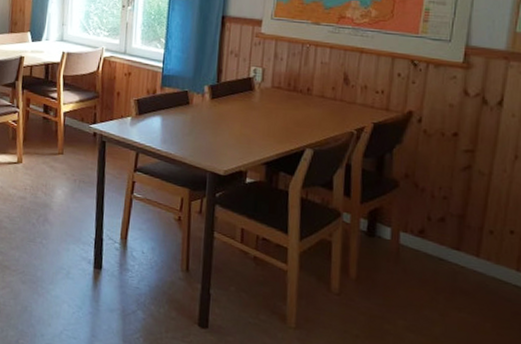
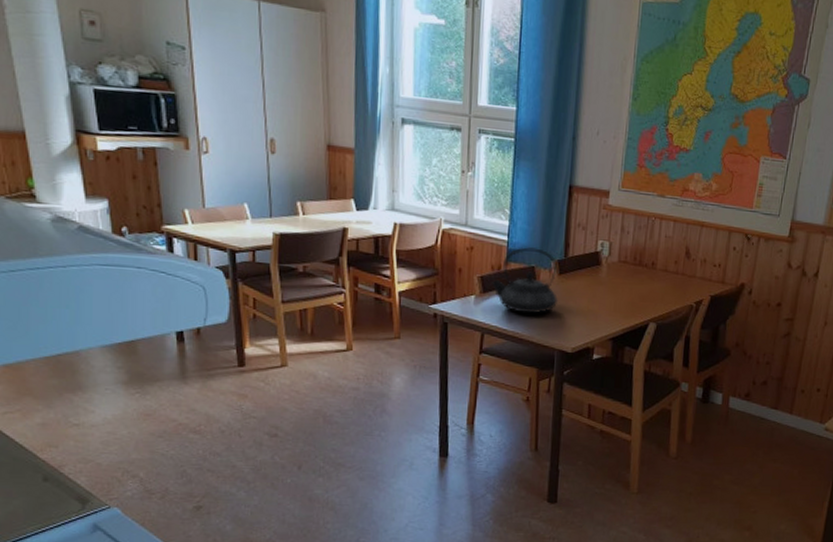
teapot: none [147,73,211,136] -> present [492,247,559,314]

